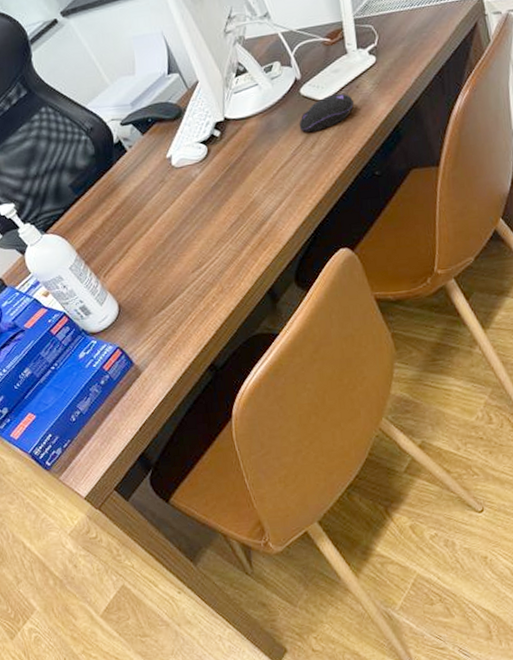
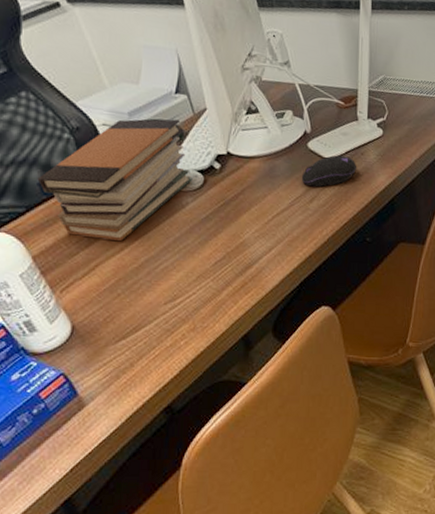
book stack: none [67,98,197,225] -> present [37,119,193,242]

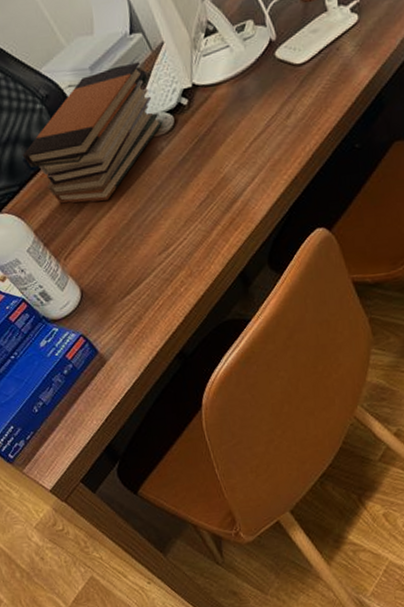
computer mouse: present [301,155,356,188] -> none [273,56,333,101]

